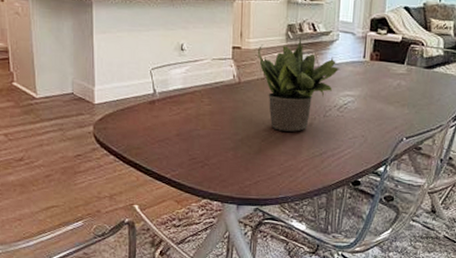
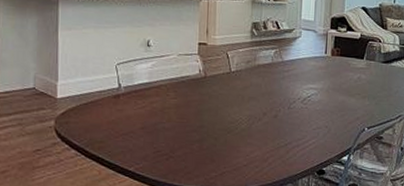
potted plant: present [258,38,341,132] -> none [224,35,304,124]

